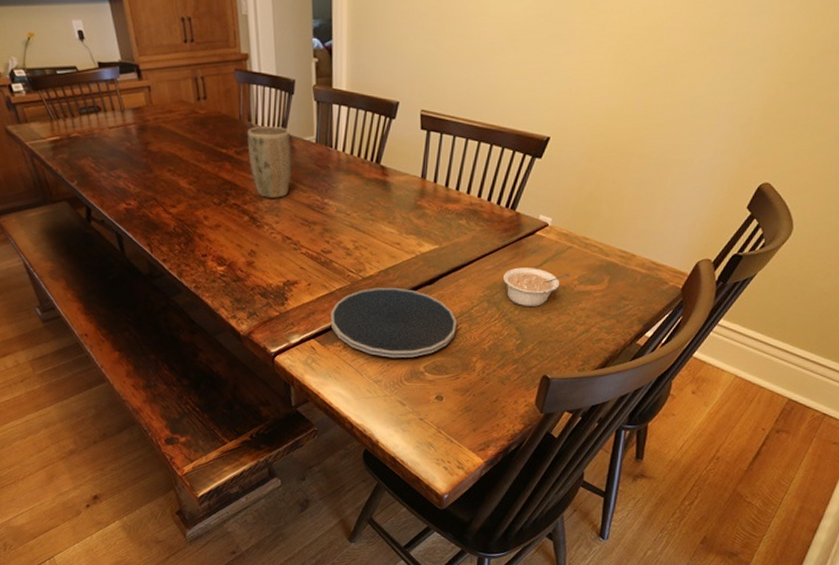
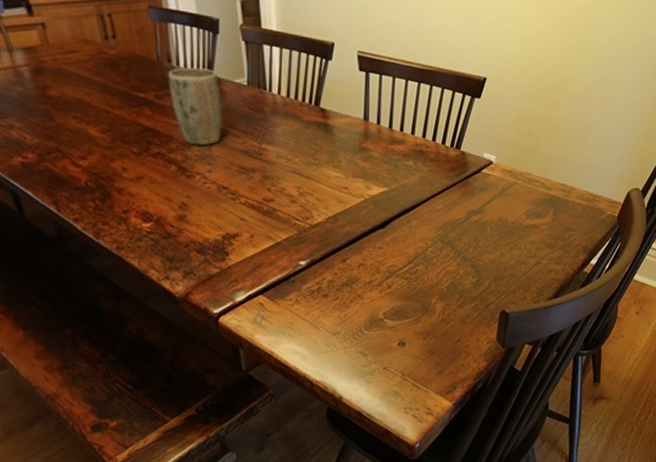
plate: present [330,287,457,358] -> none [279,233,413,308]
legume: present [503,267,570,306] -> none [455,205,517,243]

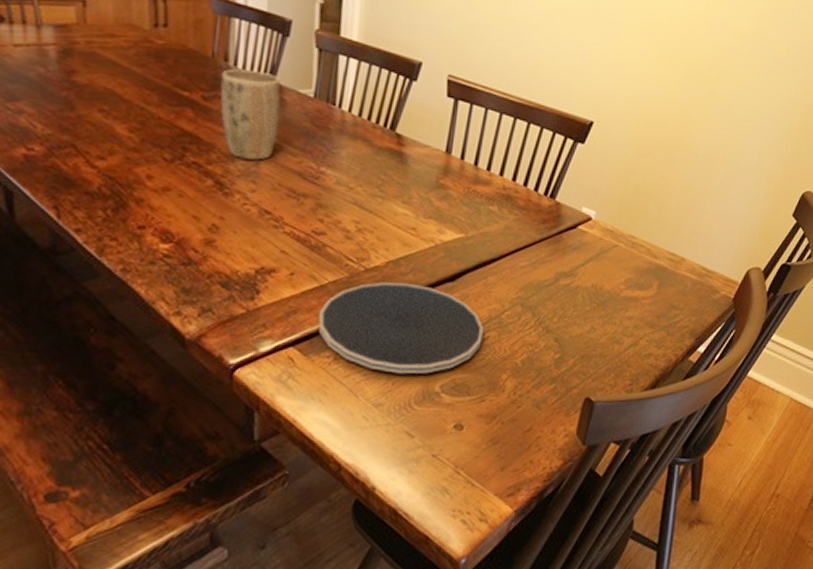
plate: none [279,233,413,308] -> present [318,282,483,374]

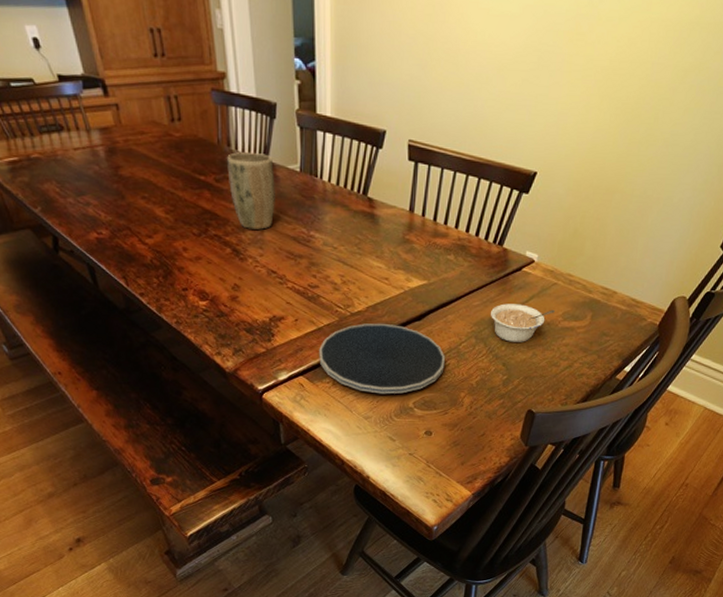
legume: none [540,265,616,313] -> present [491,303,555,342]

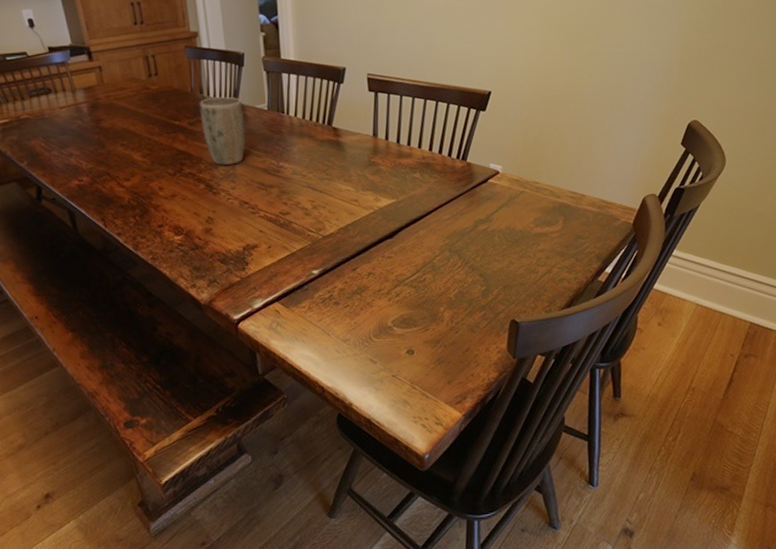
plate: present [319,323,445,394] -> none [293,243,421,315]
legume: present [491,303,555,342] -> none [462,214,526,252]

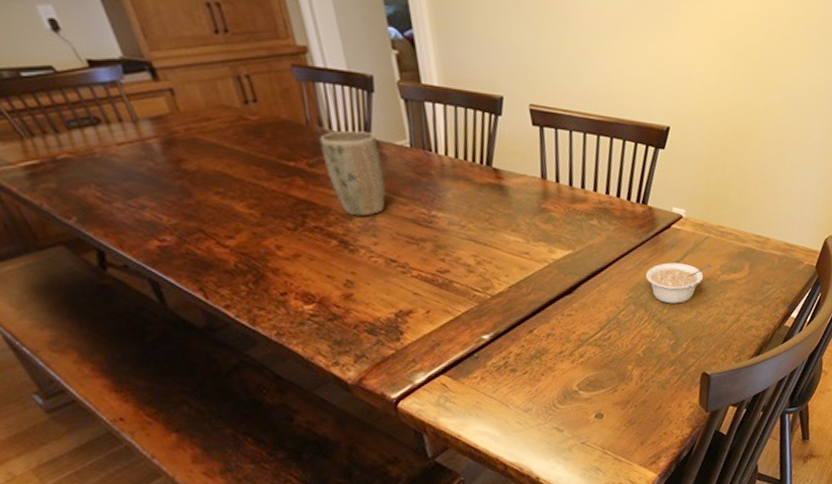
legume: none [462,214,526,252] -> present [646,262,712,304]

